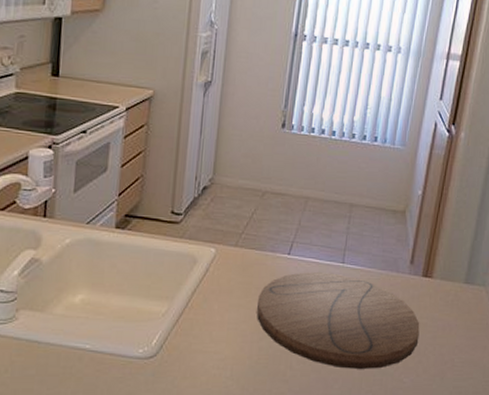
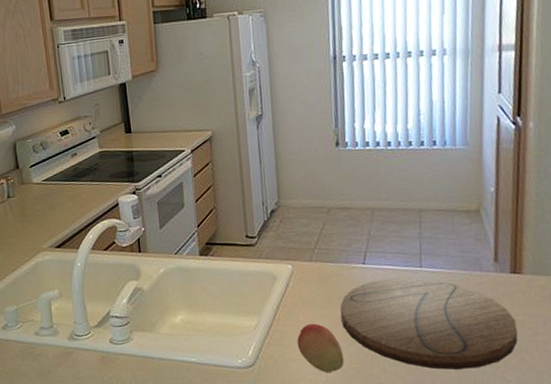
fruit: none [206,313,253,367] -> present [297,323,344,372]

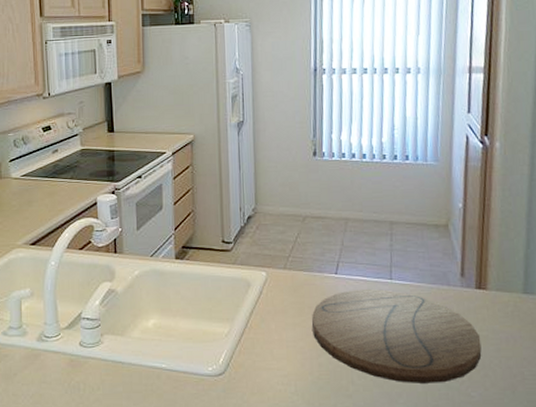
fruit: present [297,323,344,372] -> none [268,332,314,383]

